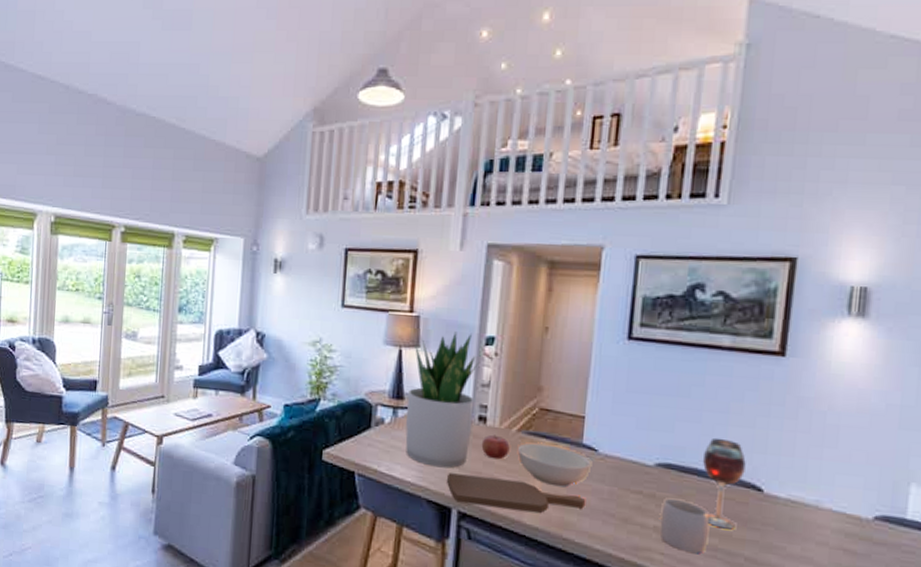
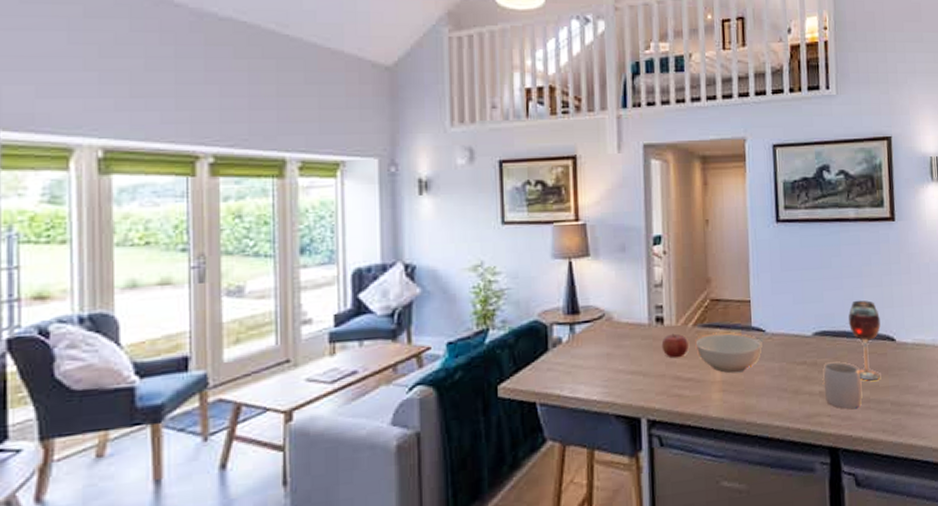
planter: present [405,331,479,469] -> none [584,234,651,379]
cutting board: present [447,473,586,513] -> none [633,375,762,411]

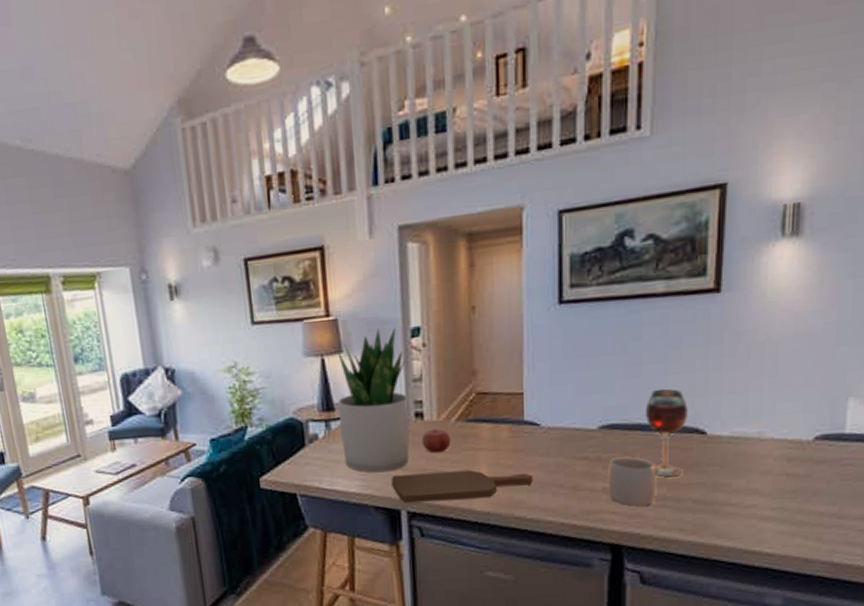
planter: none [584,234,651,379] -> present [337,327,410,473]
cutting board: none [633,375,762,411] -> present [392,469,534,503]
bowl: present [695,333,761,374] -> none [458,428,534,469]

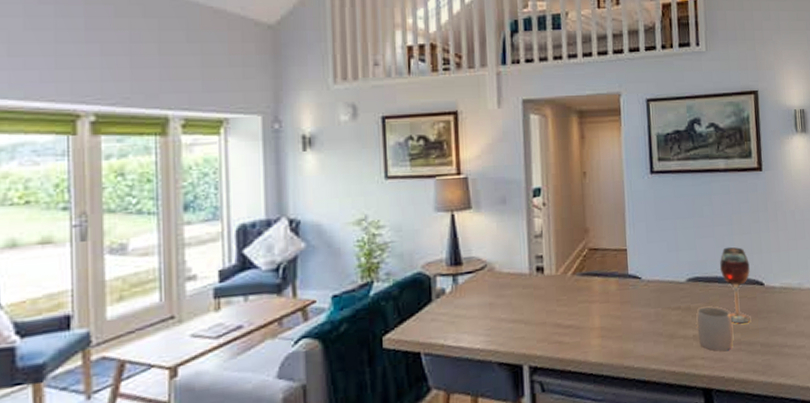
planter: present [337,327,410,473] -> none [466,187,532,328]
cutting board: present [392,469,534,503] -> none [515,321,639,358]
fruit: present [421,428,451,453] -> none [542,282,568,306]

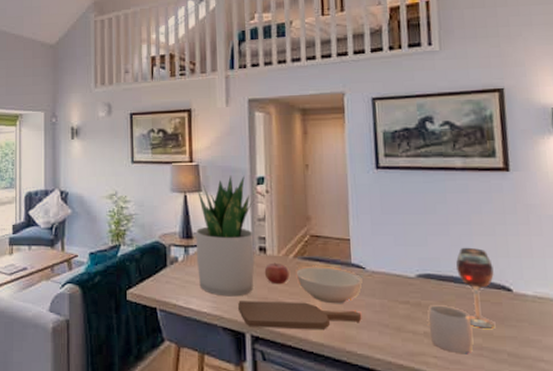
planter: none [466,187,532,328] -> present [196,175,255,297]
cutting board: none [515,321,639,358] -> present [238,301,362,329]
fruit: none [542,282,568,306] -> present [264,262,289,285]
bowl: none [574,281,638,320] -> present [296,267,361,304]

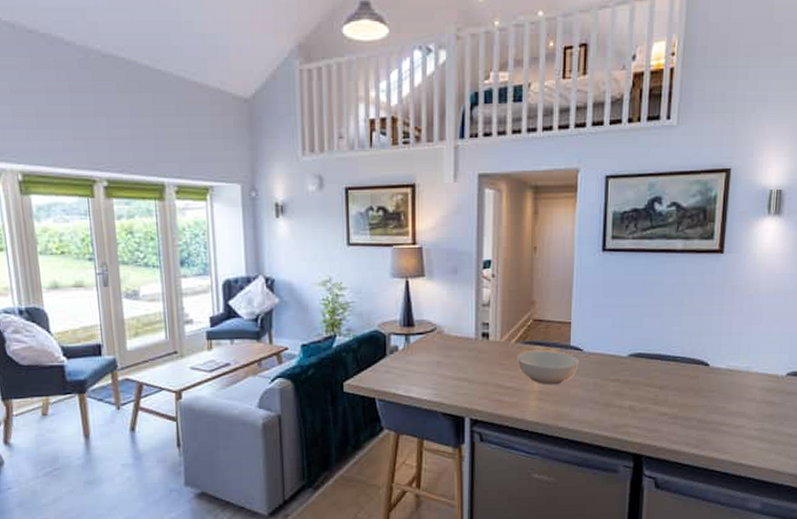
planter: present [196,175,255,297] -> none [418,258,478,383]
cutting board: present [238,301,362,329] -> none [459,385,576,411]
fruit: present [264,262,289,285] -> none [486,348,510,369]
mug: present [428,305,473,353] -> none [634,381,671,422]
wineglass: present [455,247,494,329] -> none [664,327,696,400]

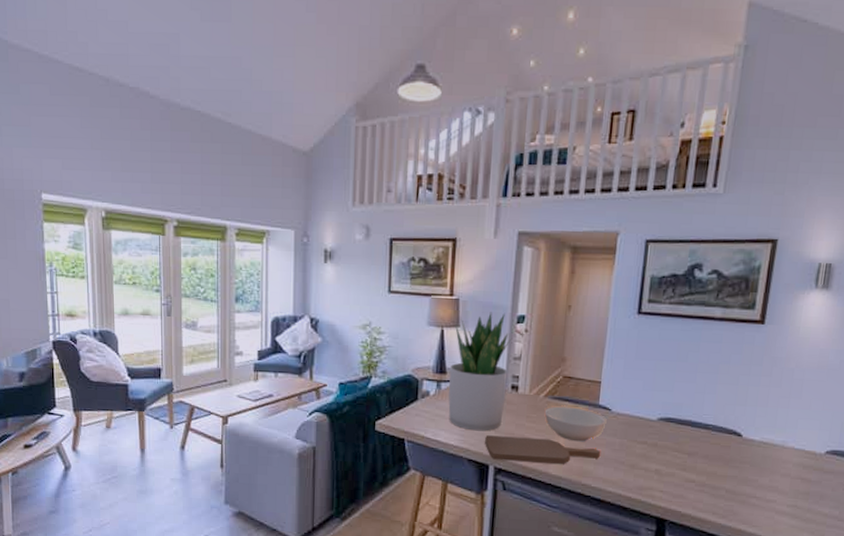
planter: none [418,258,478,383] -> present [448,312,511,432]
cutting board: none [459,385,576,411] -> present [485,435,601,464]

